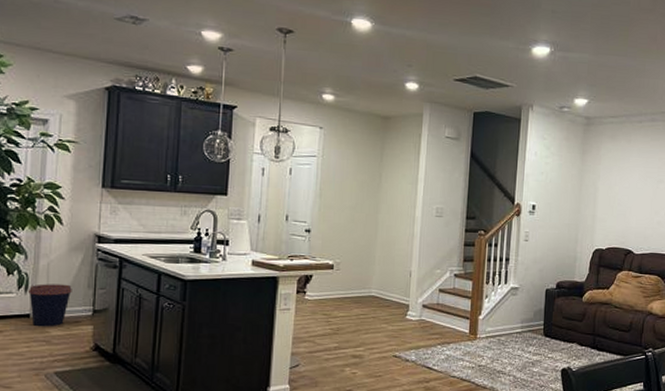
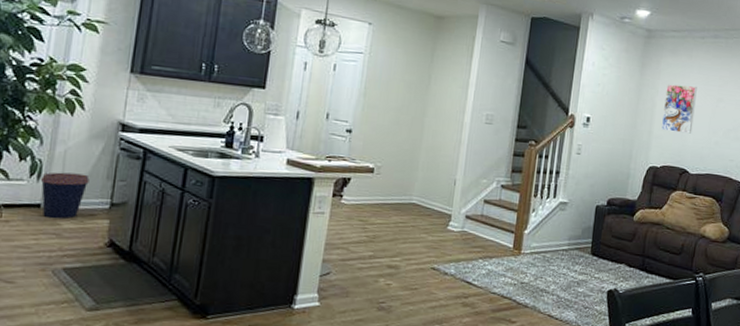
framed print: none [605,168,638,215] -> present [661,84,697,134]

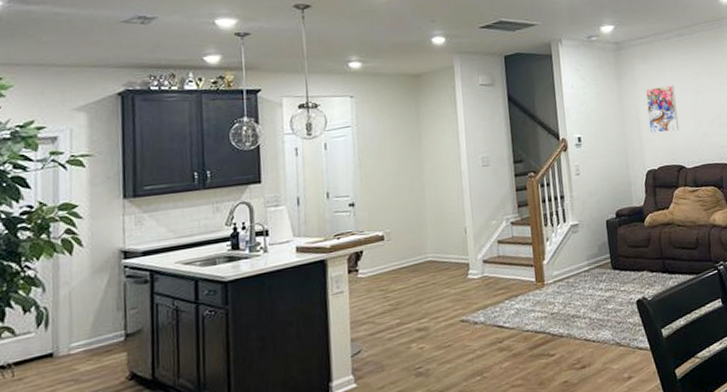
coffee cup: present [41,172,89,219] -> none [49,311,100,366]

